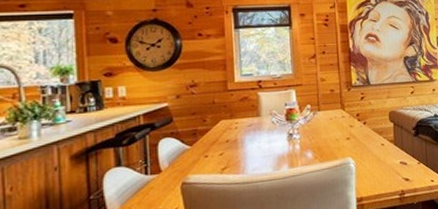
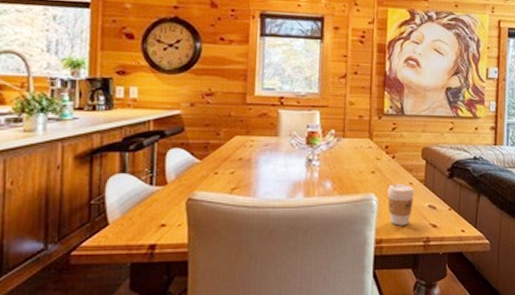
coffee cup: none [362,146,387,184] -> present [387,184,415,226]

